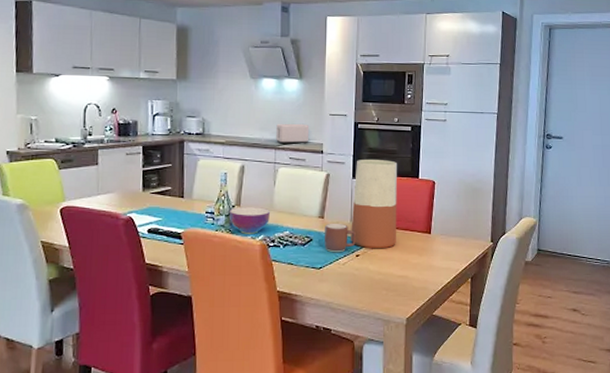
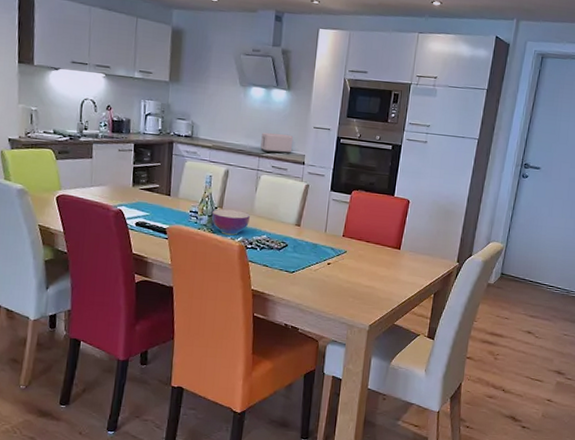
mug: present [325,223,356,253] -> none [299,231,329,260]
vase: present [351,159,398,249] -> none [324,173,376,260]

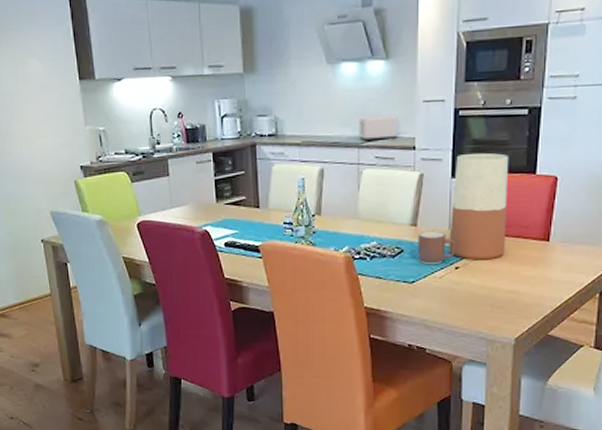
bowl: present [211,209,251,236] -> none [308,215,355,247]
mug: none [299,231,329,260] -> present [418,231,455,265]
vase: none [324,173,376,260] -> present [449,152,509,260]

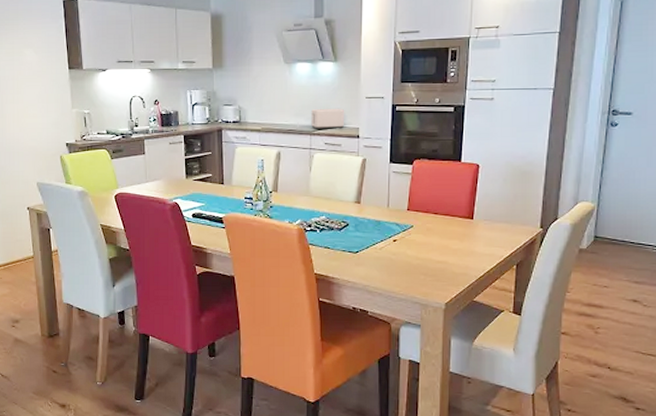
mug: present [418,231,455,265] -> none [361,208,393,238]
vase: present [449,152,509,260] -> none [388,142,439,234]

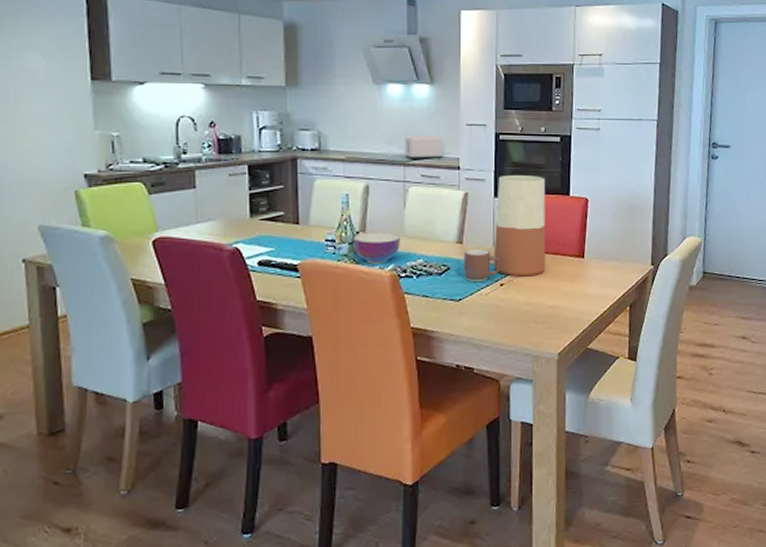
bowl: none [266,193,307,220] -> present [352,233,401,265]
mug: none [361,208,393,238] -> present [464,248,499,283]
vase: none [388,142,439,234] -> present [493,174,546,277]

